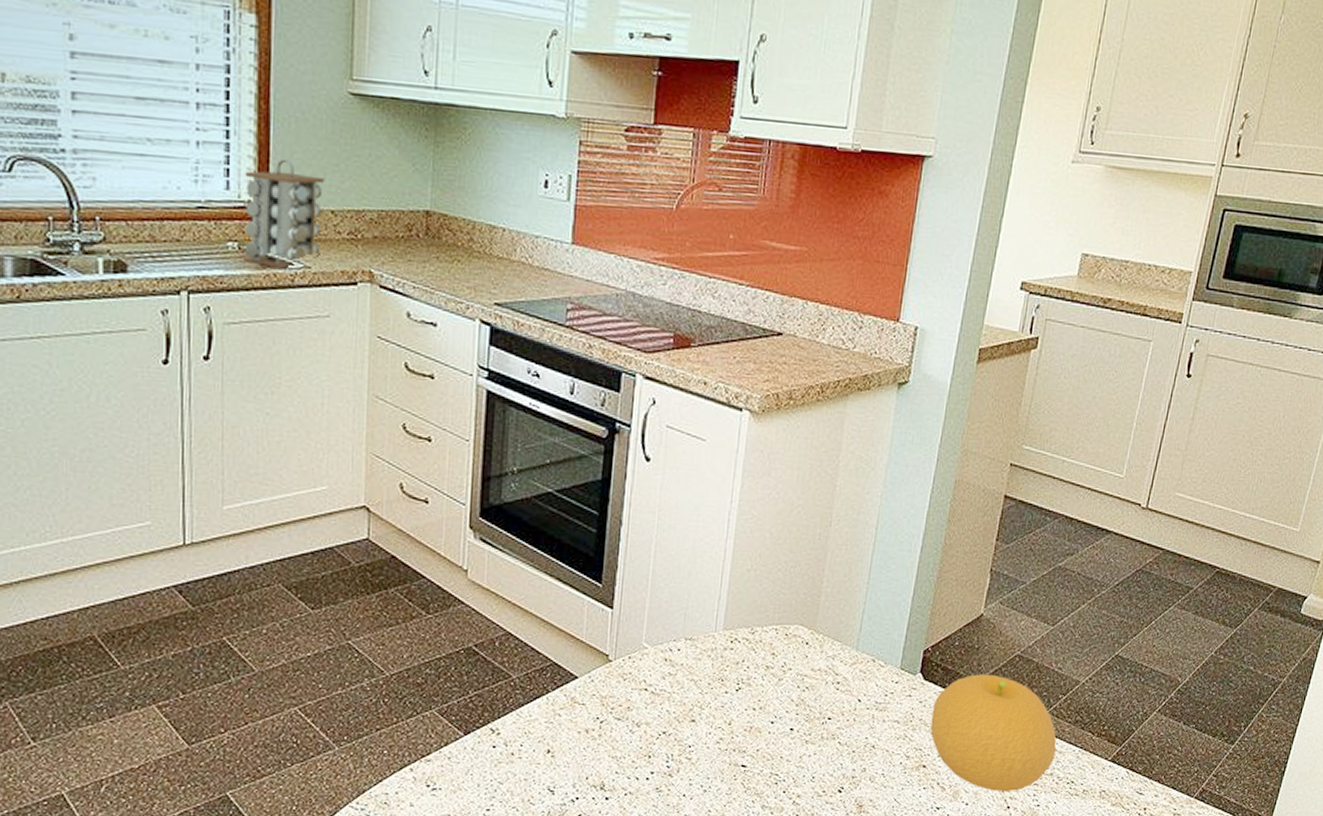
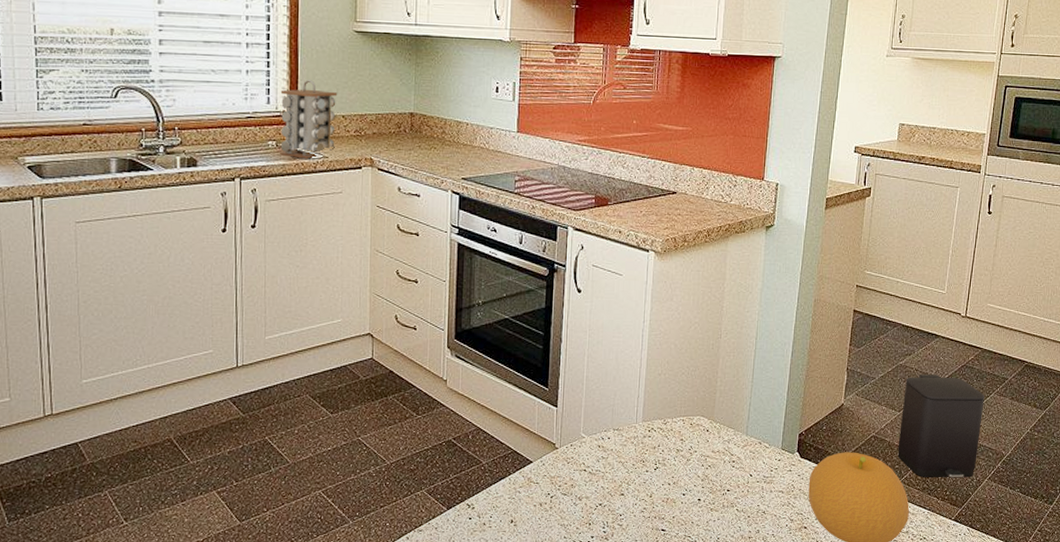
pedal bin: none [1046,580,1162,710] -> present [897,374,985,478]

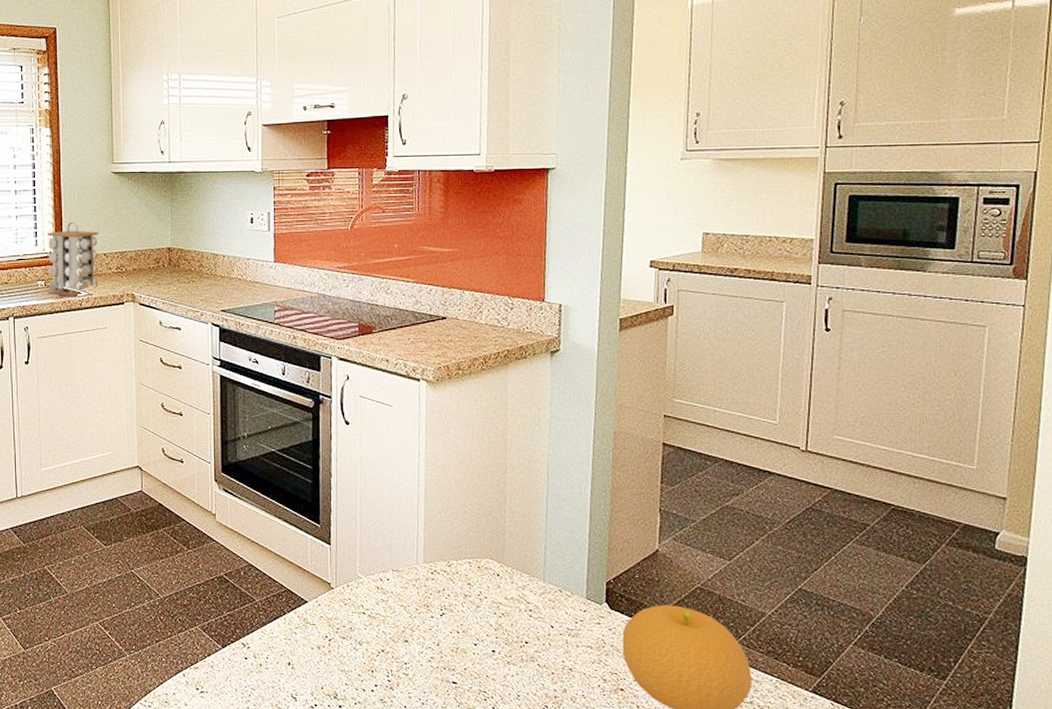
pedal bin: present [897,374,985,478] -> none [731,518,840,642]

